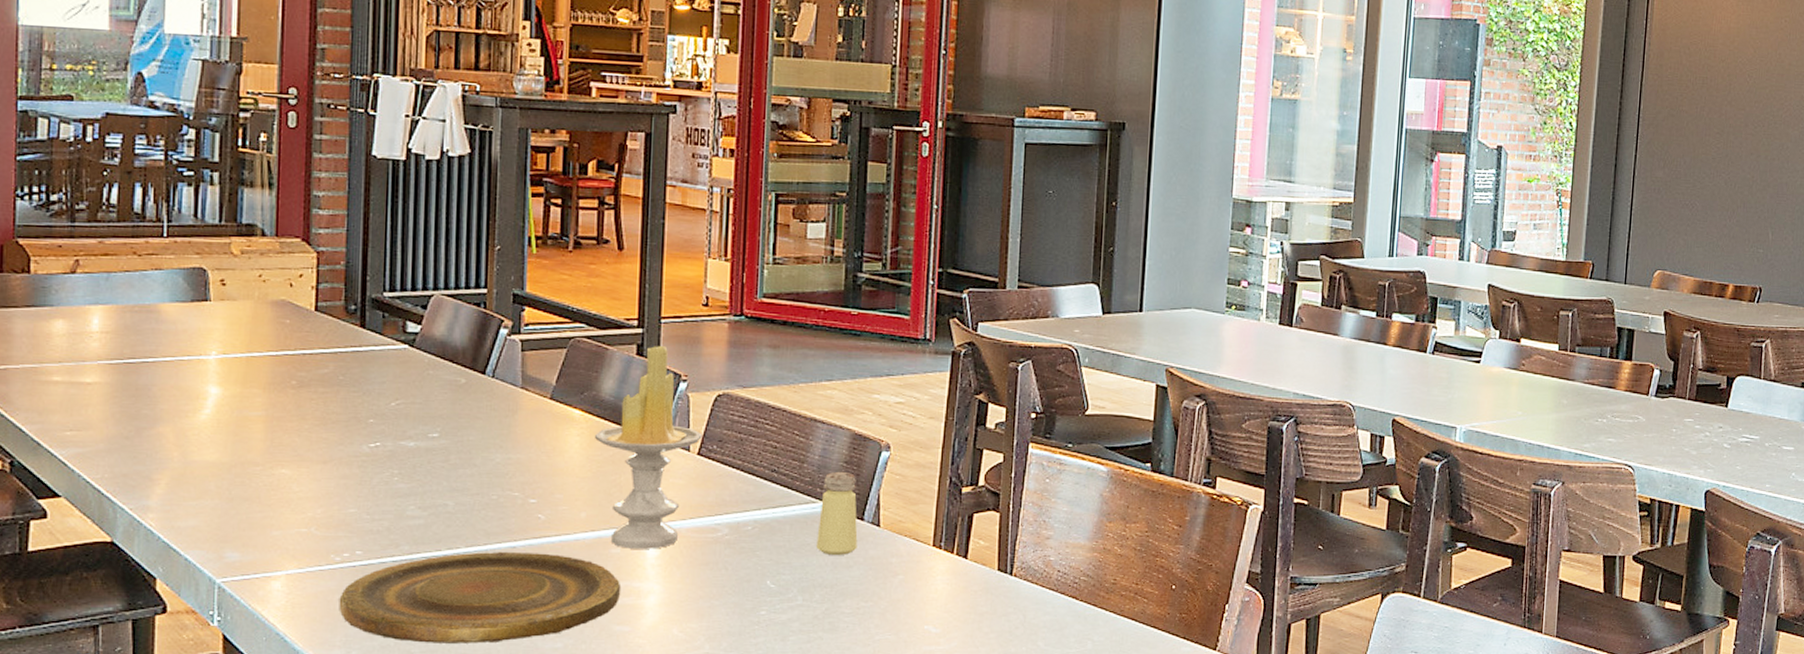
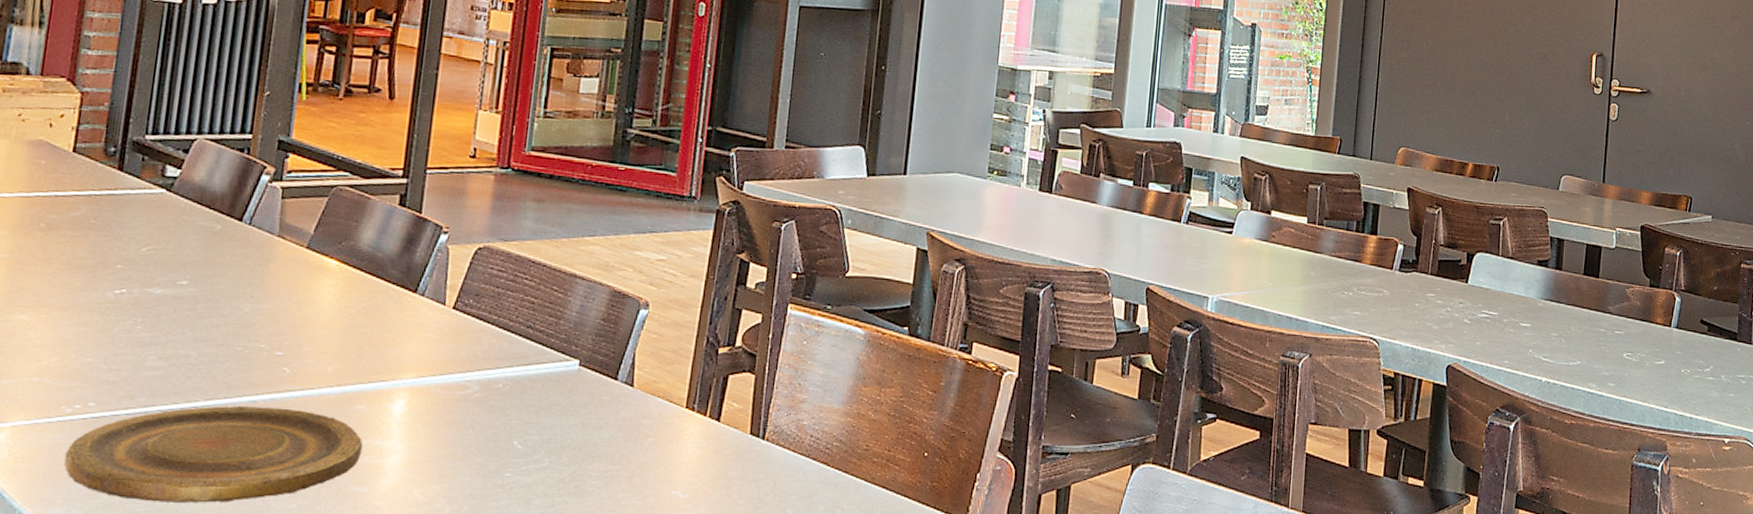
candle: present [595,346,702,549] -> none [349,197,459,406]
saltshaker: present [816,471,858,555] -> none [567,328,613,415]

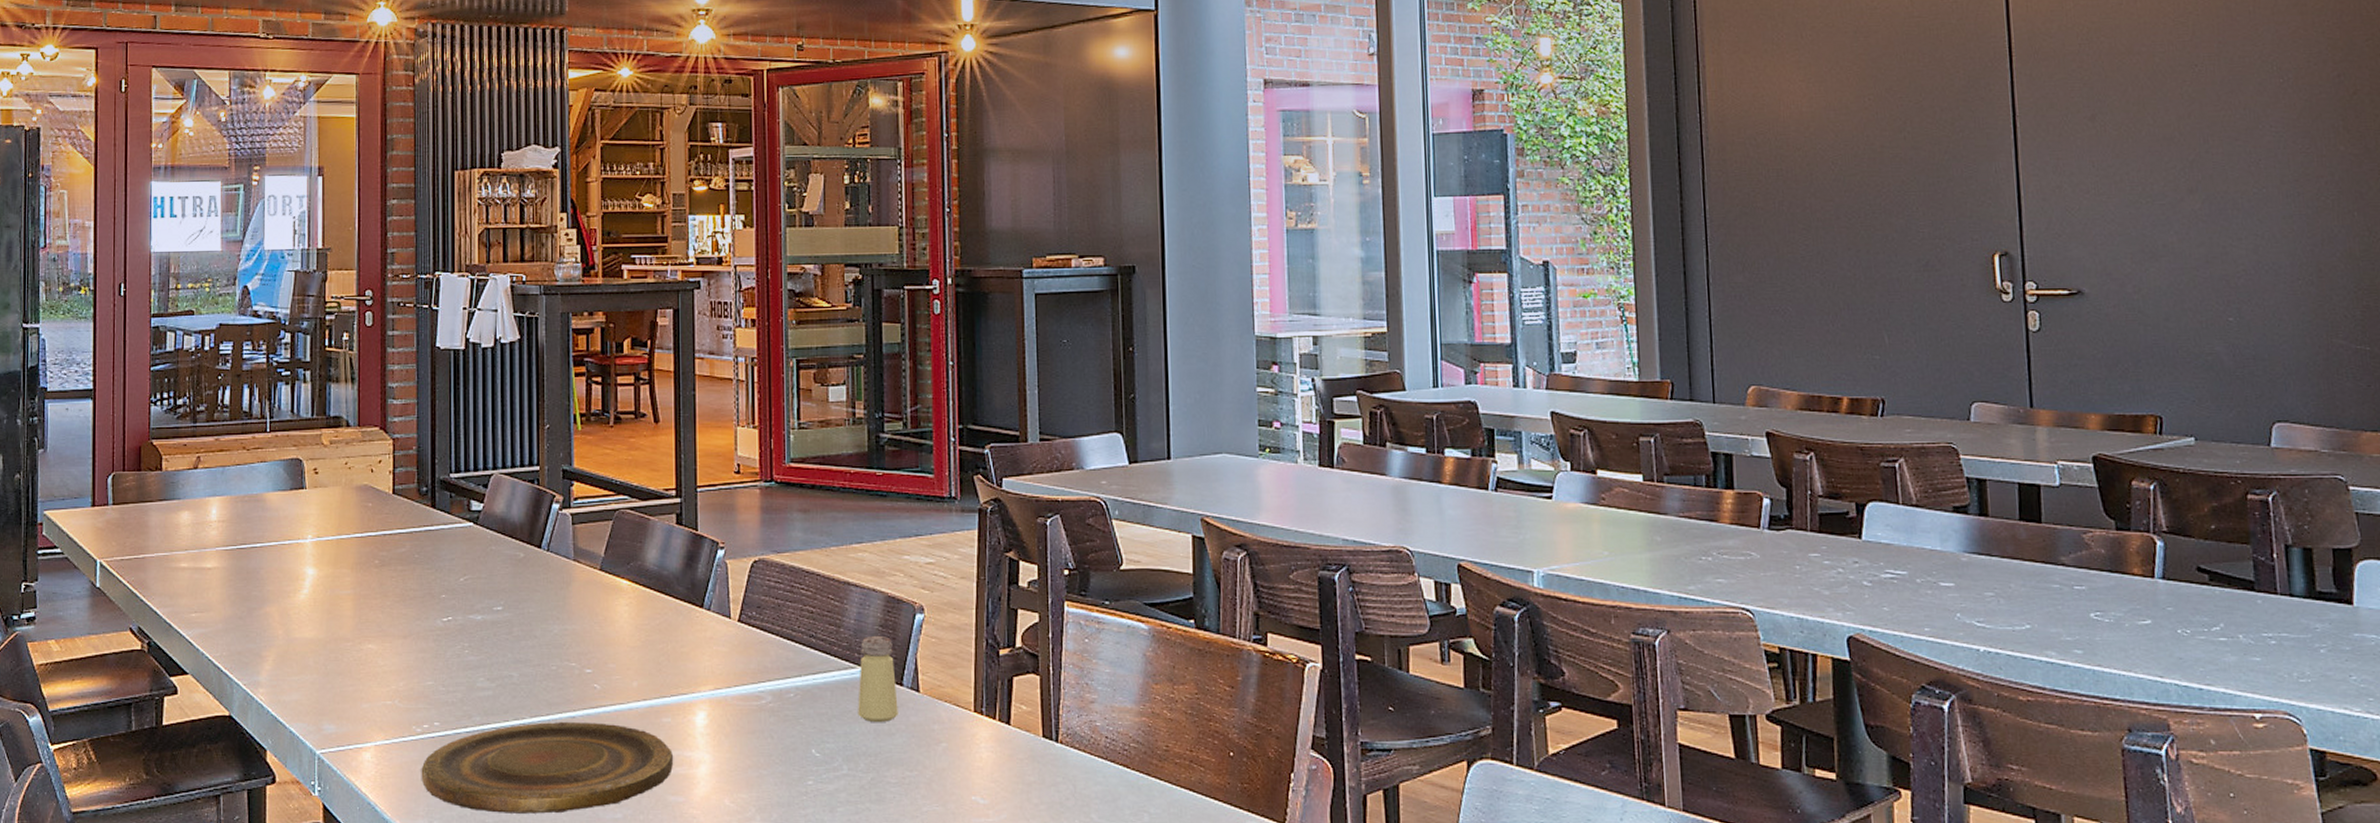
saltshaker: none [567,328,613,415] -> present [858,635,898,722]

